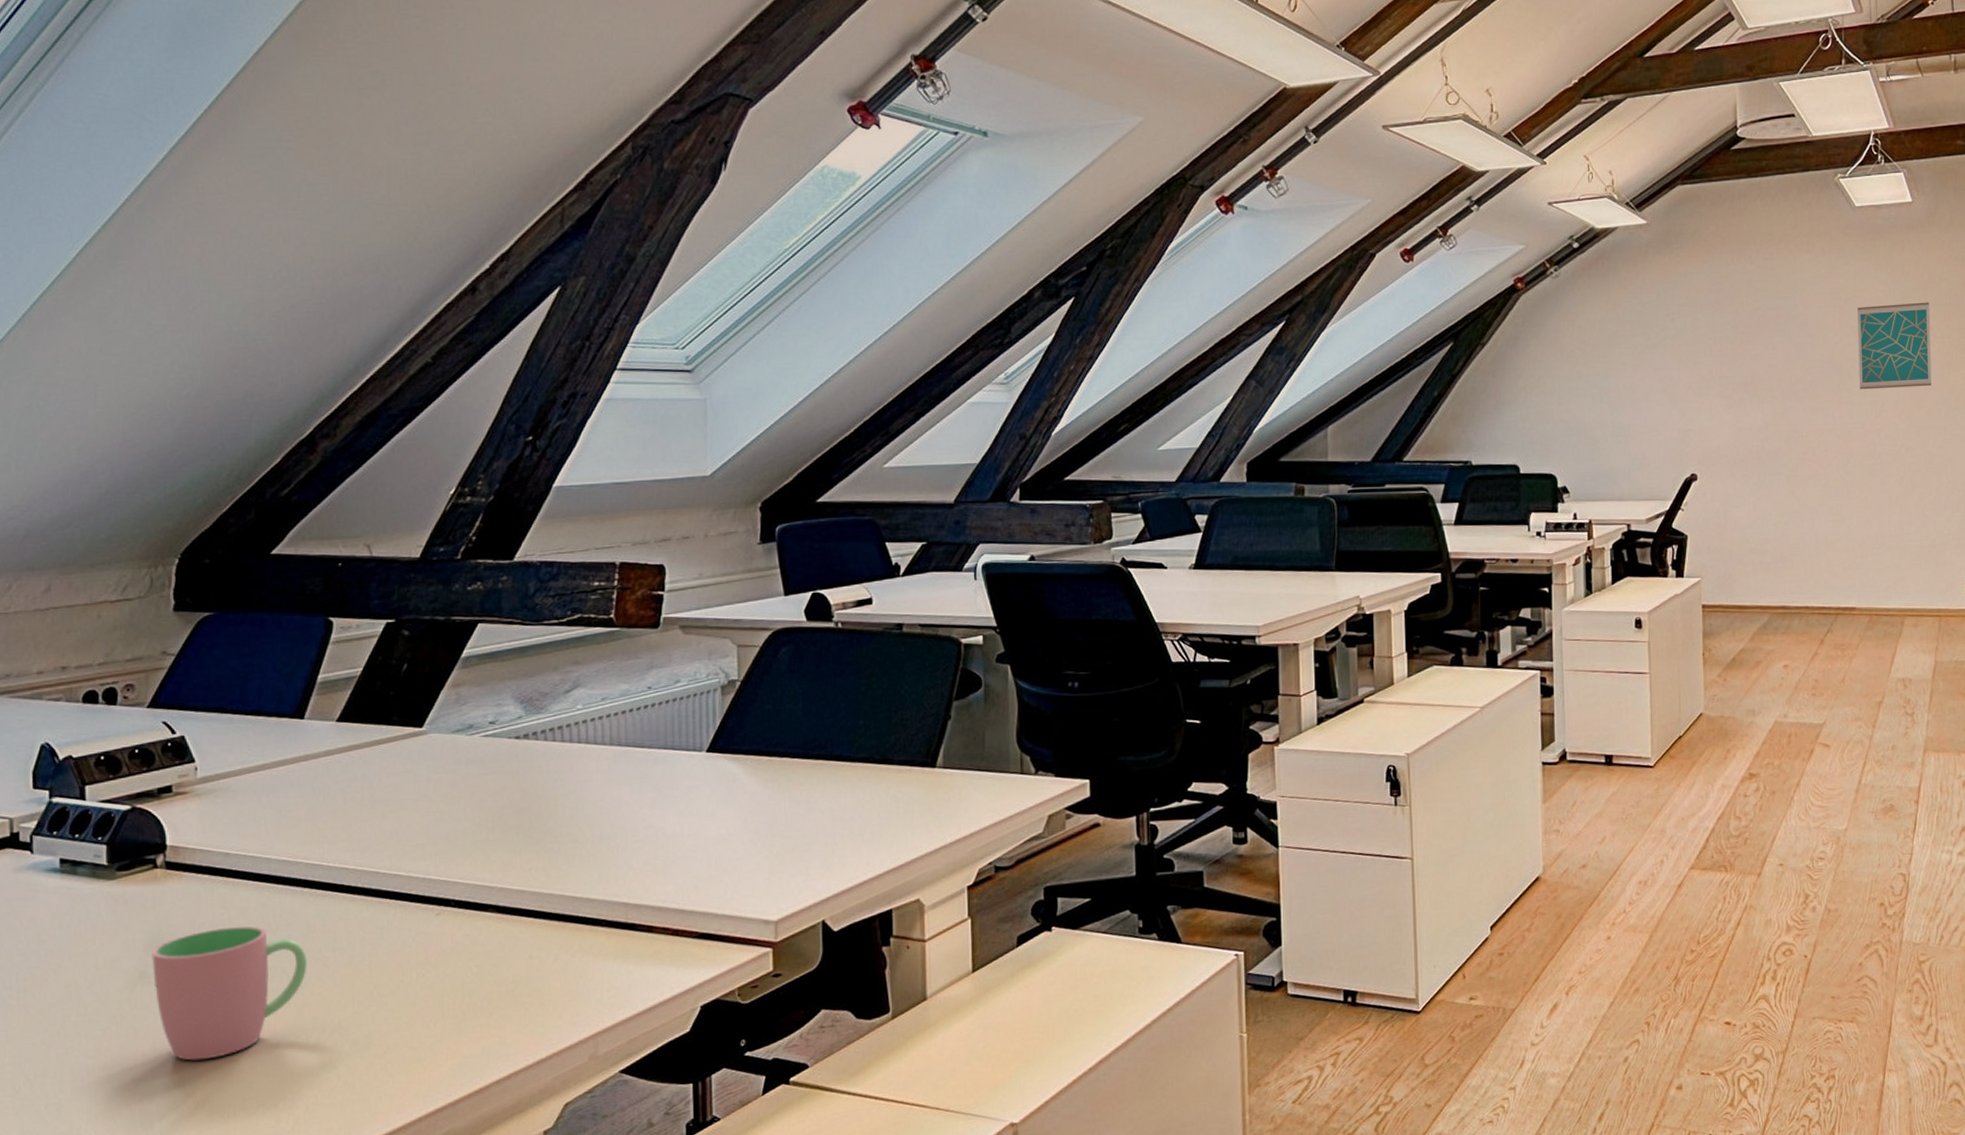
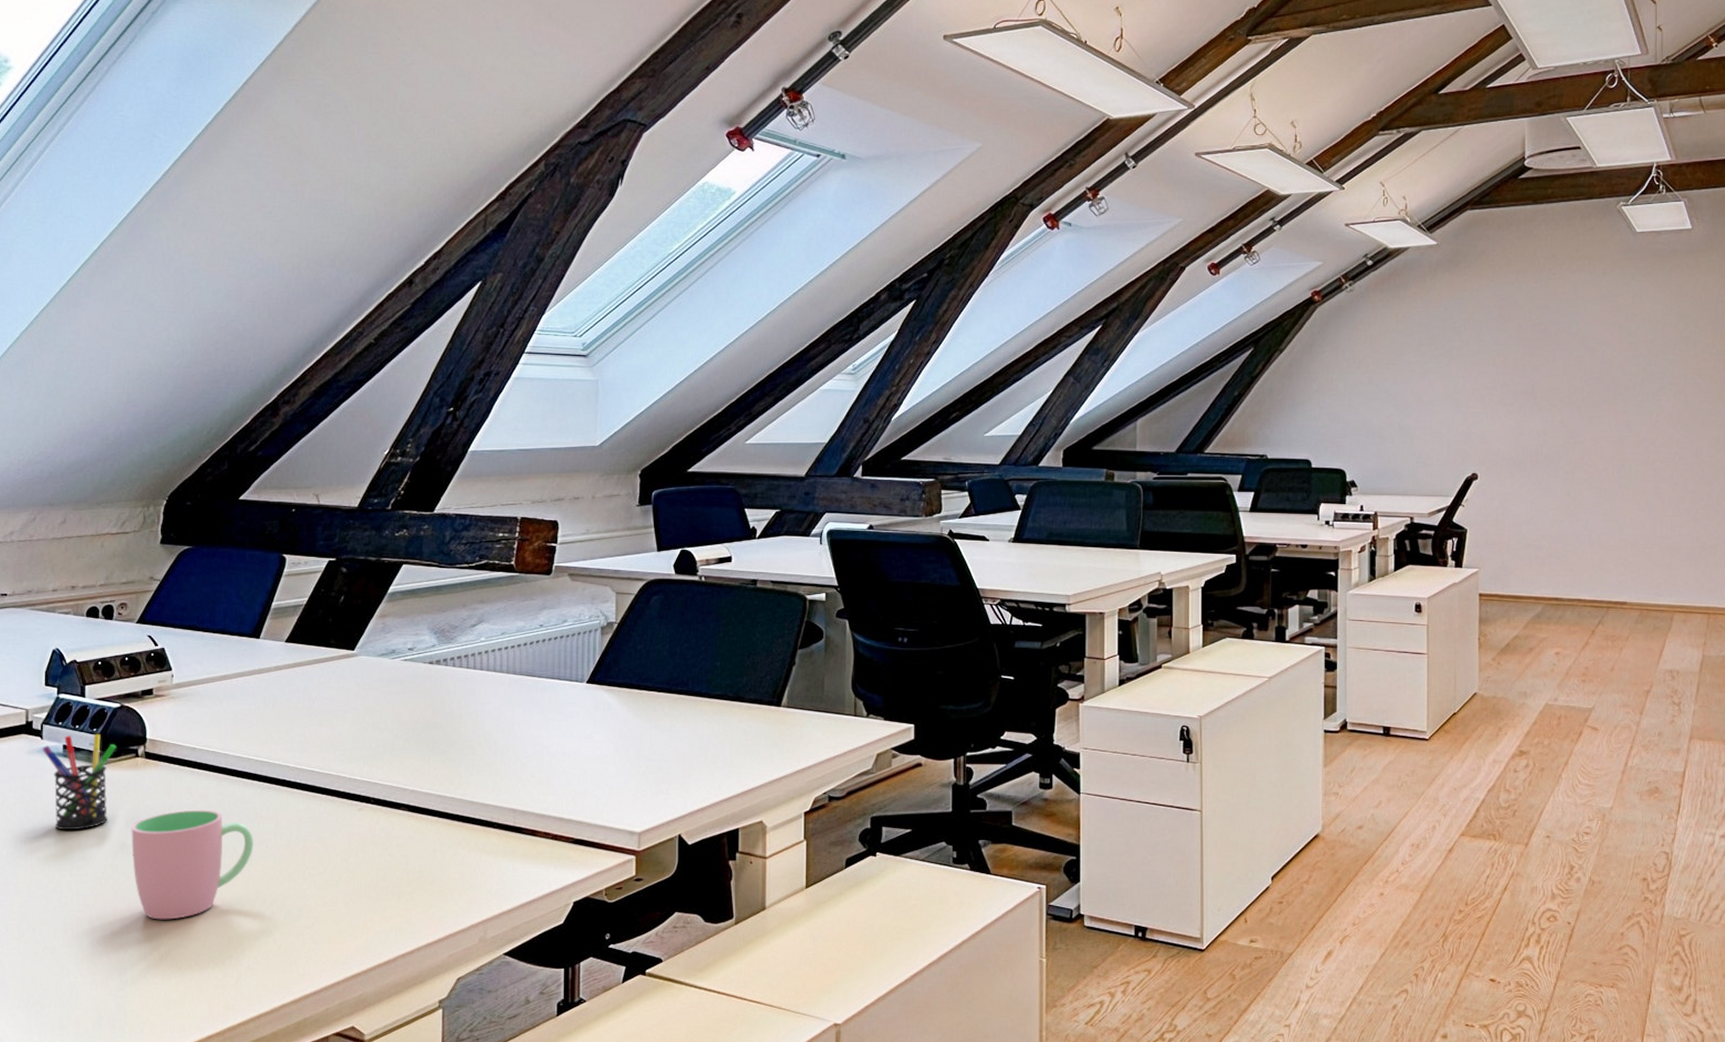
pen holder: none [33,842,128,962] -> present [42,733,116,831]
wall art: present [1857,302,1932,390] -> none [1636,321,1707,401]

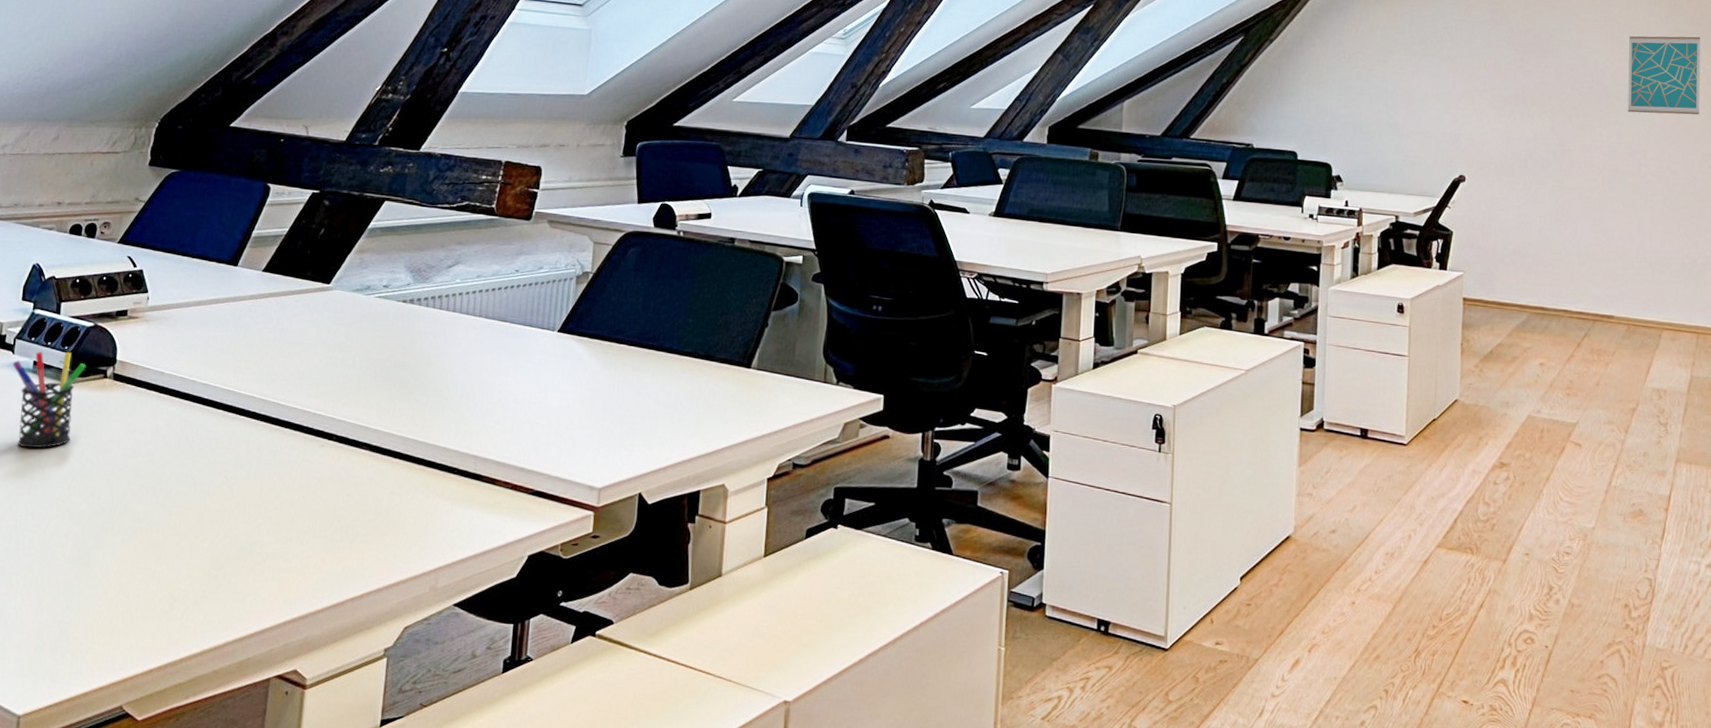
cup: present [131,809,253,920] -> none [90,435,213,547]
wall art: none [1636,321,1707,401] -> present [1627,36,1701,115]

